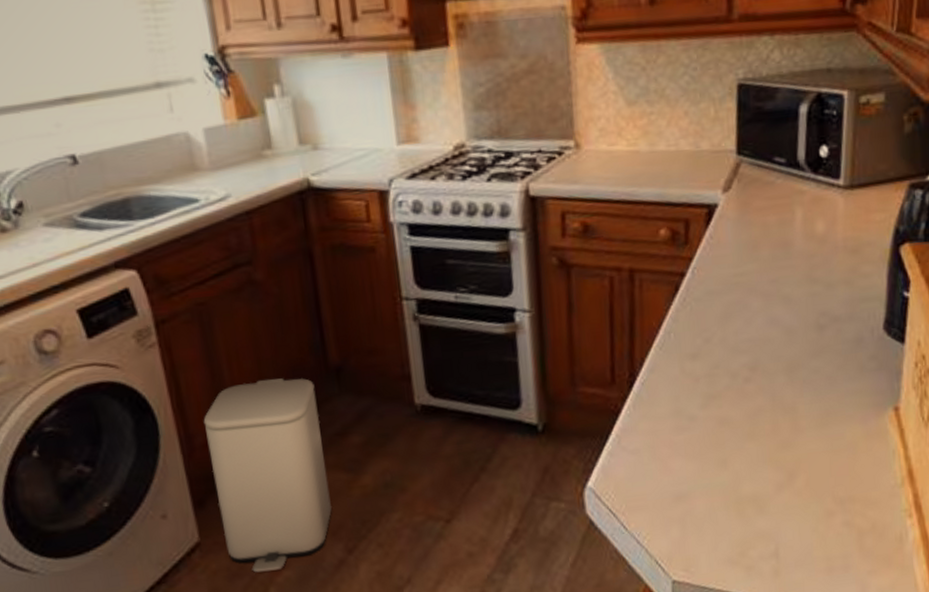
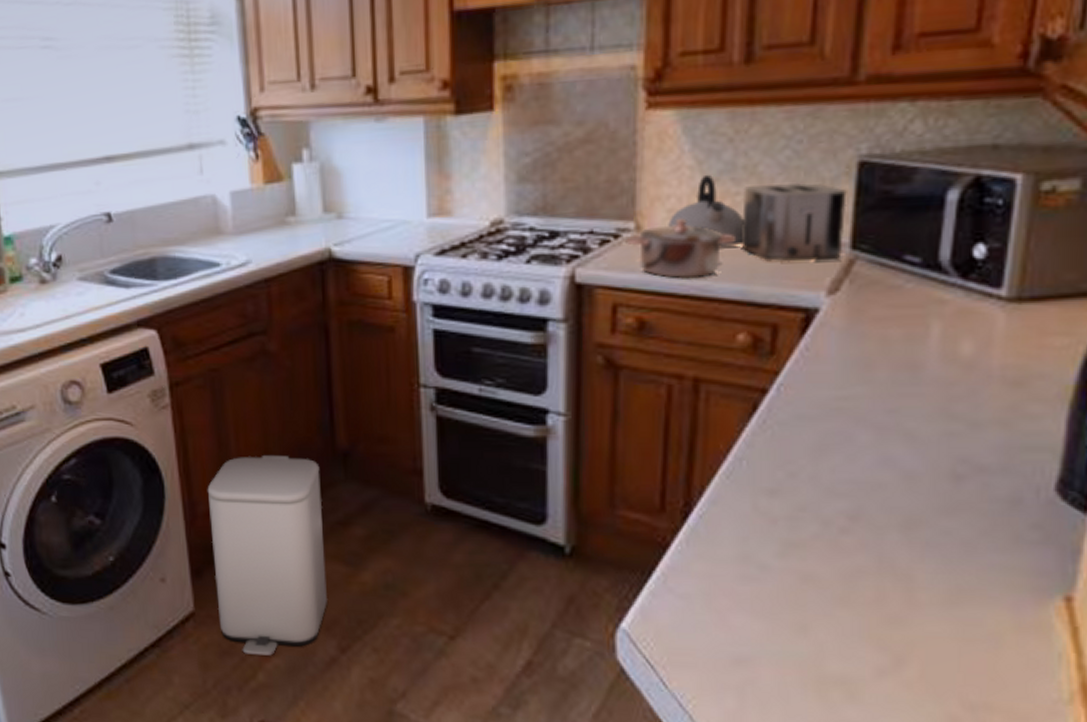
cooking pot: none [568,136,654,187] -> present [625,219,737,279]
kettle: none [600,98,659,158] -> present [668,174,744,247]
toaster: none [655,102,732,168] -> present [741,182,847,262]

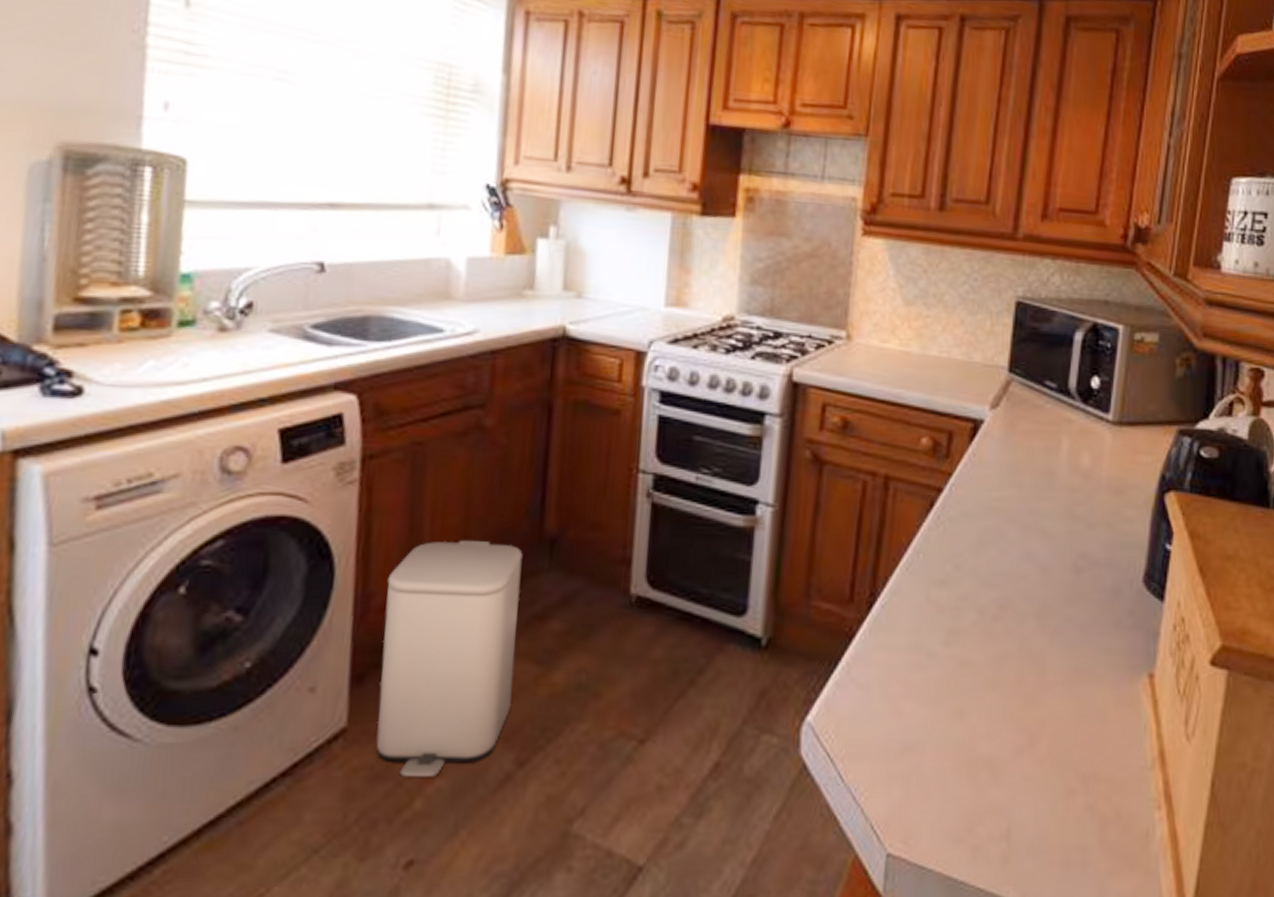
cooking pot: present [625,219,737,279] -> none [837,333,926,386]
kettle: present [668,174,744,247] -> none [873,297,932,361]
toaster: present [741,182,847,262] -> none [928,311,1007,379]

